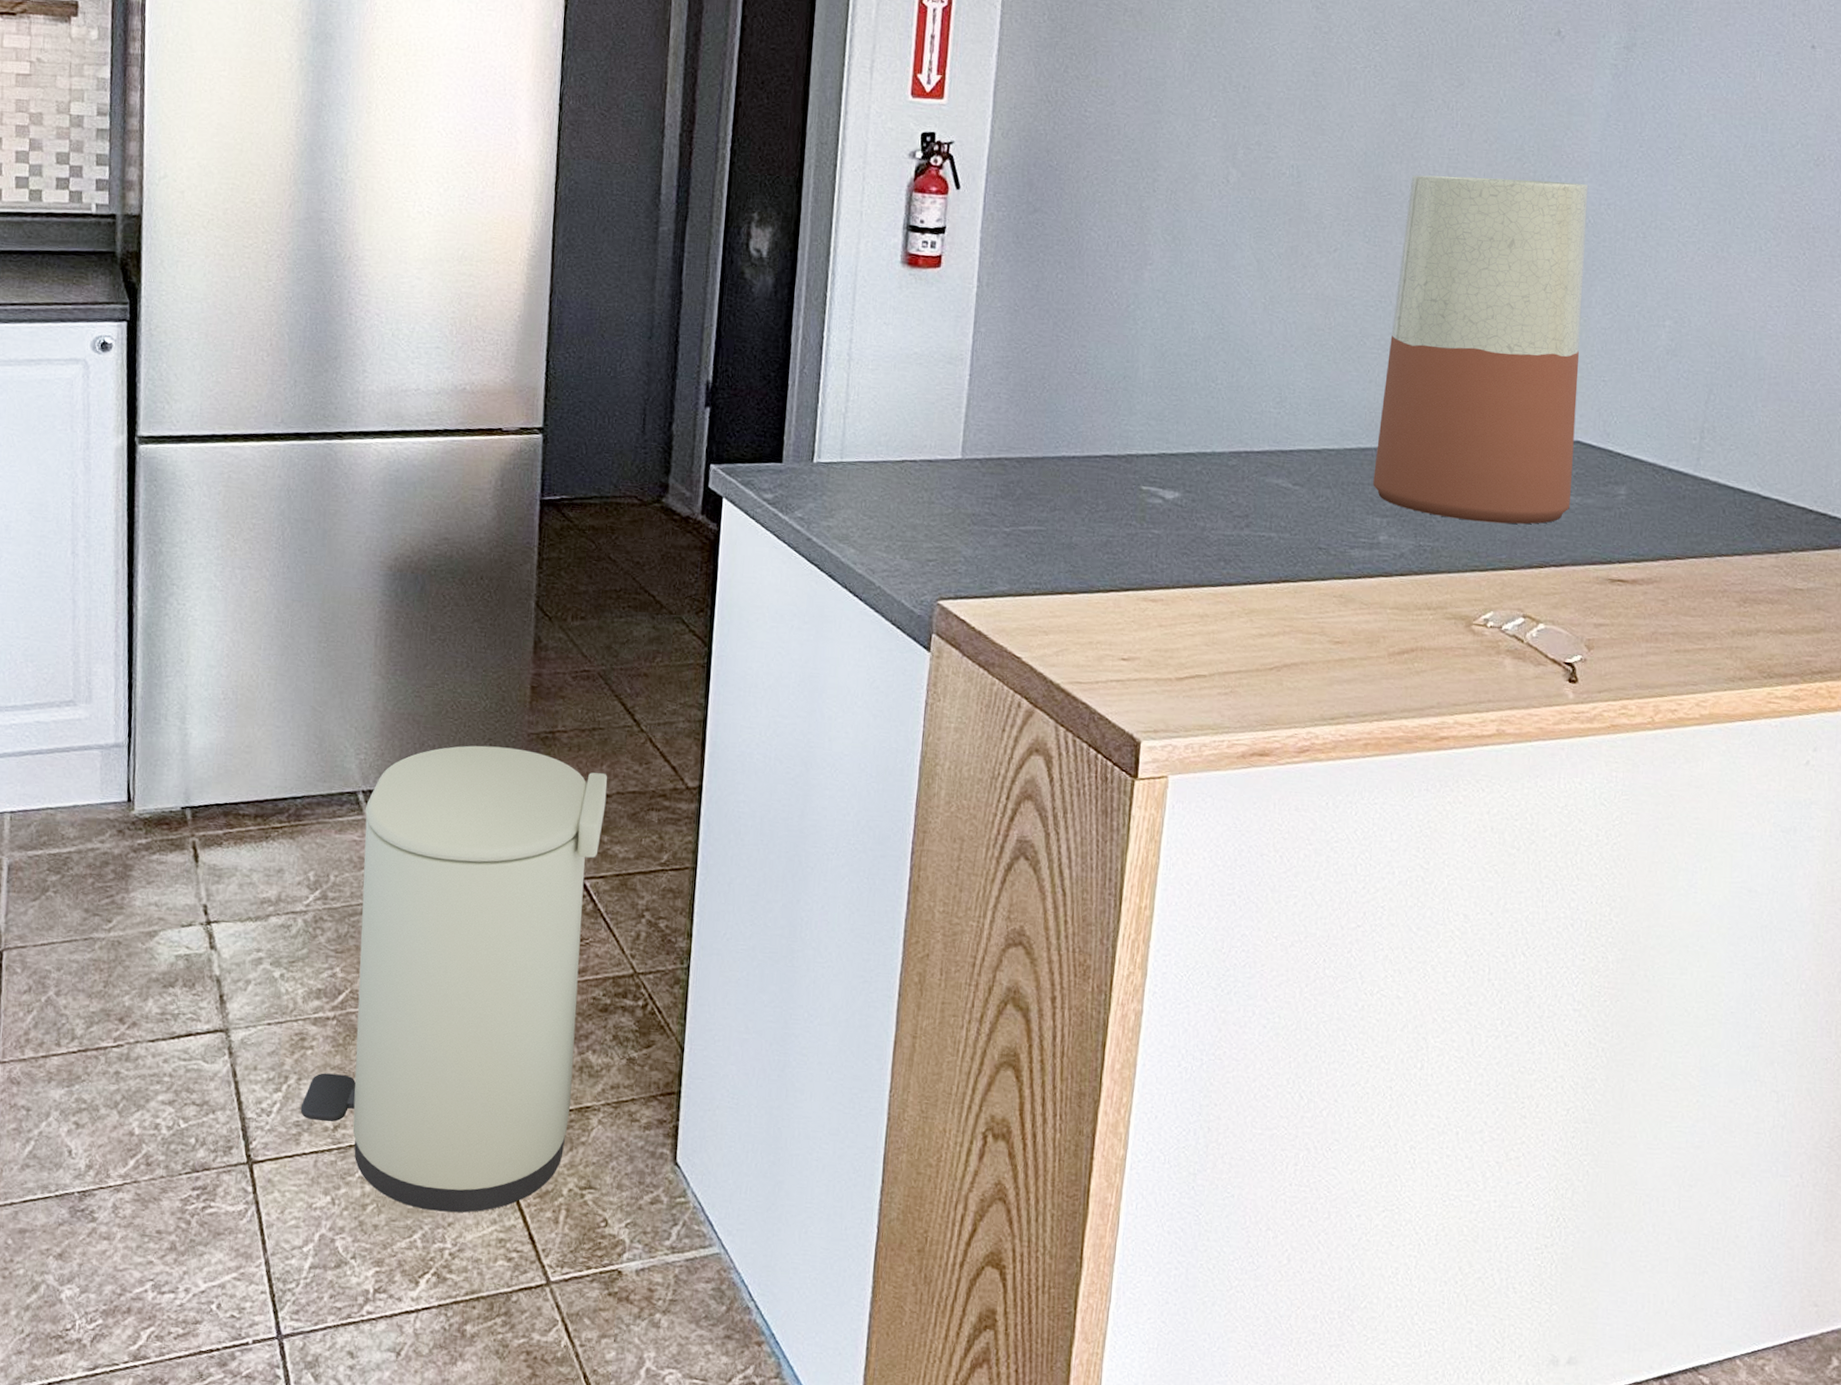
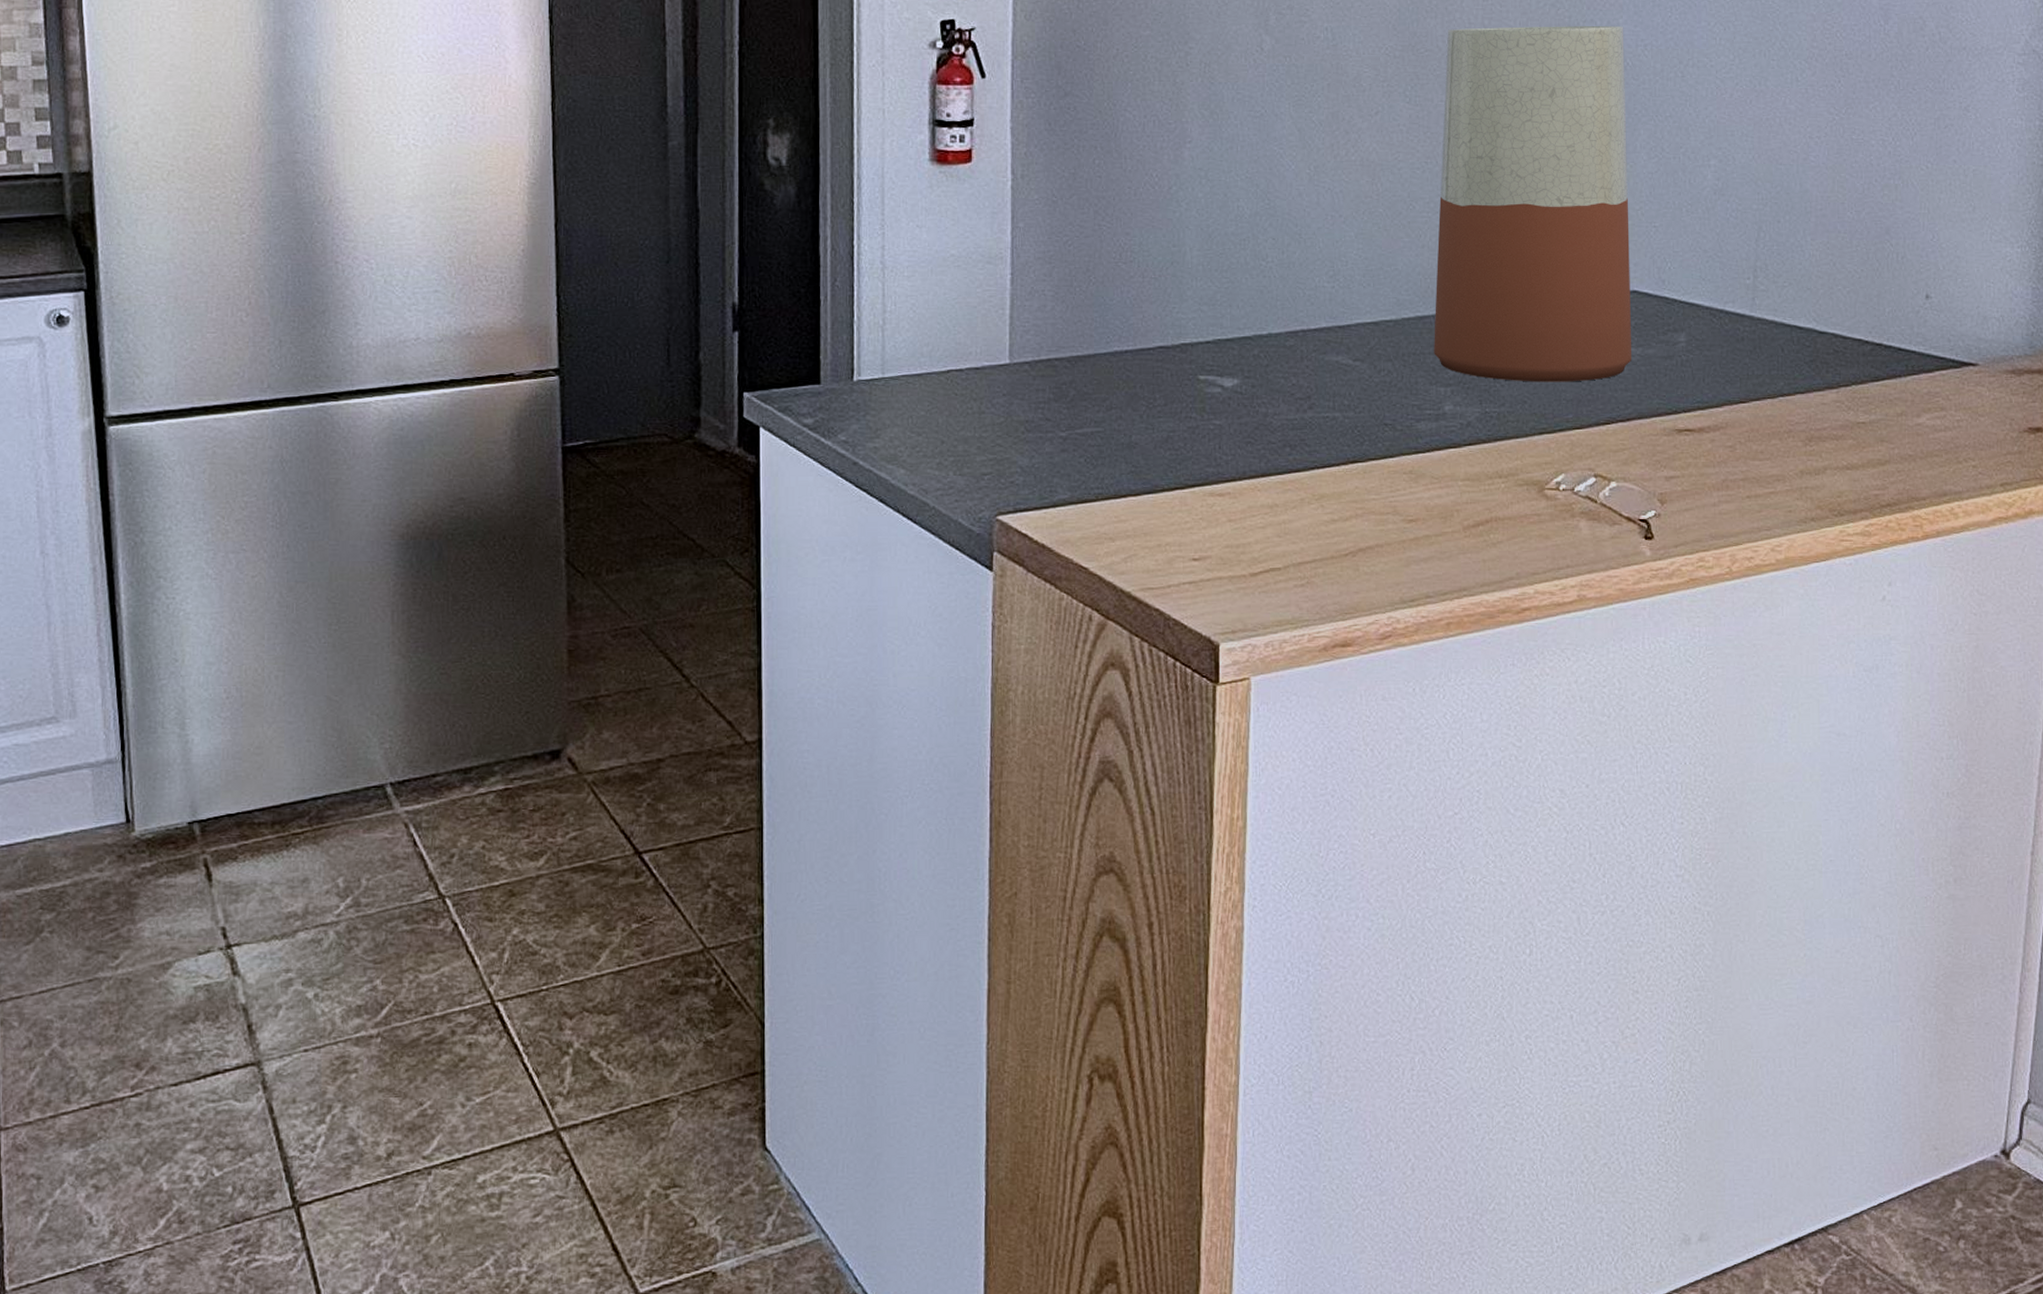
pedal bin: present [300,745,608,1213] -> none [348,719,659,1233]

